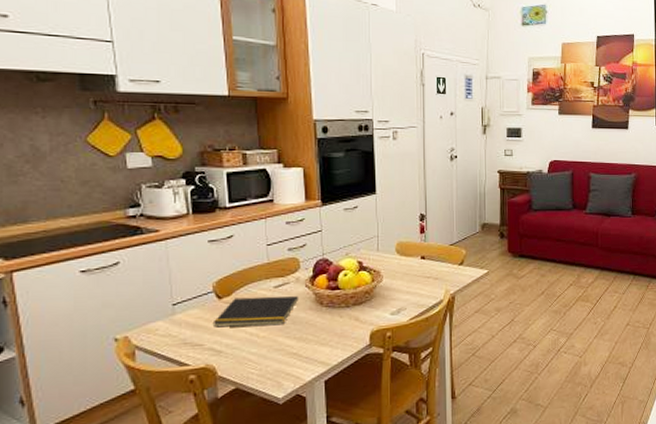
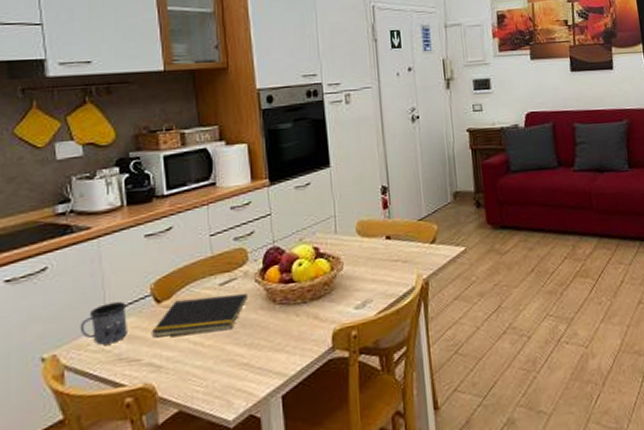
mug: none [149,296,192,331] -> present [80,301,127,345]

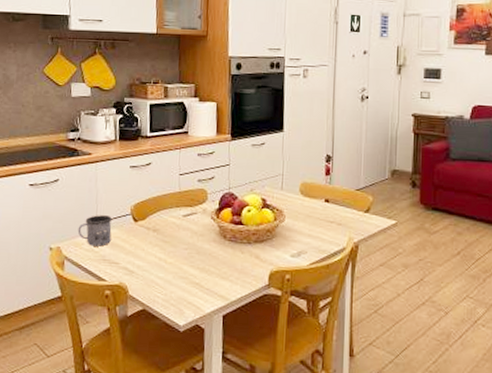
notepad: present [151,294,249,338] -> none [128,222,205,254]

